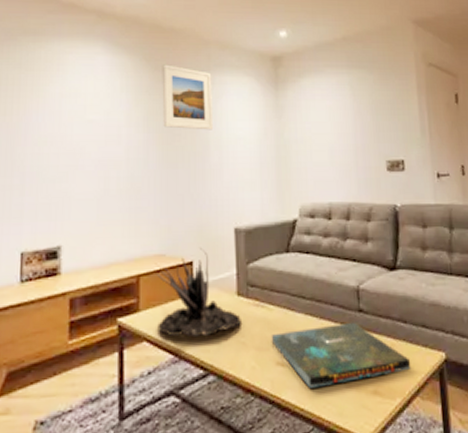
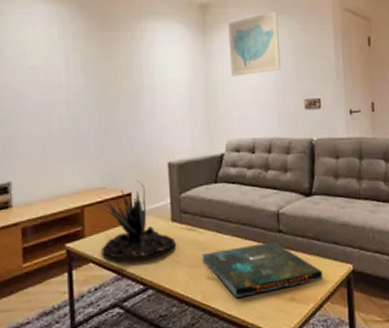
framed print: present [162,64,212,130] -> none [96,13,146,74]
wall art: none [302,64,359,134] -> present [228,10,280,76]

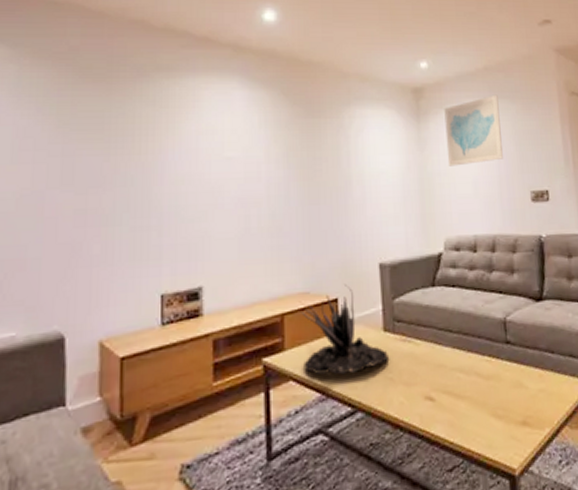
board game: present [202,241,323,297] -> none [418,354,560,421]

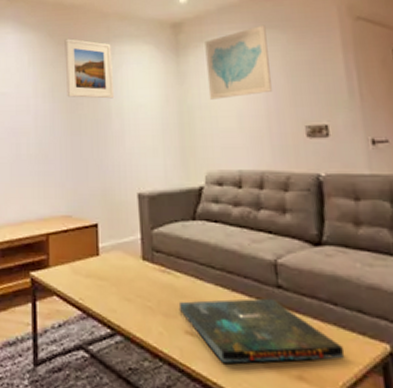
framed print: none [301,98,354,165] -> present [64,38,113,99]
plant: present [301,283,388,375] -> none [64,210,147,298]
board game: none [418,354,560,421] -> present [178,298,346,363]

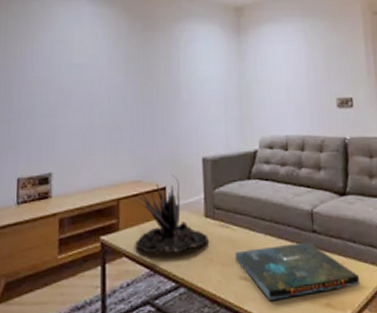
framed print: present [64,38,113,99] -> none [139,15,183,72]
plant: none [64,210,147,298] -> present [134,174,208,254]
wall art: present [205,24,272,100] -> none [261,13,312,75]

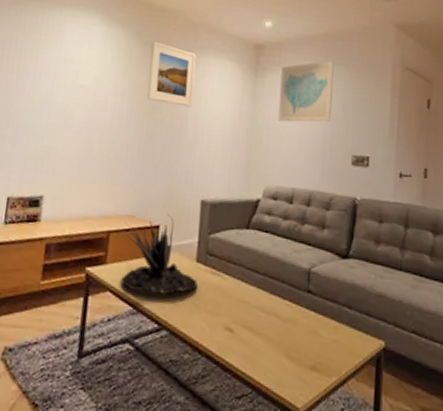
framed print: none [139,15,183,72] -> present [147,41,197,107]
board game: present [234,241,360,300] -> none [222,300,351,356]
wall art: none [261,13,312,75] -> present [277,60,334,122]

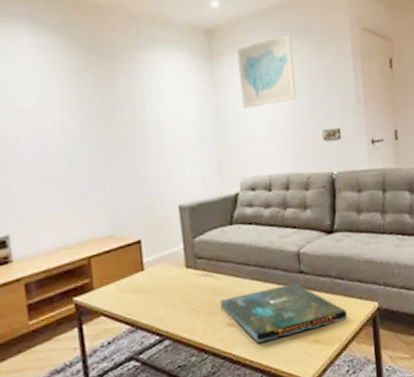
plant: present [121,213,198,295] -> none [106,226,191,309]
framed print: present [147,41,197,107] -> none [90,43,149,111]
board game: none [222,300,351,356] -> present [220,282,348,343]

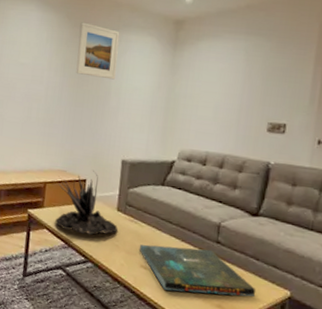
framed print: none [90,43,149,111] -> present [76,22,120,80]
plant: none [106,226,191,309] -> present [55,170,118,235]
wall art: present [237,33,296,109] -> none [194,31,255,92]

